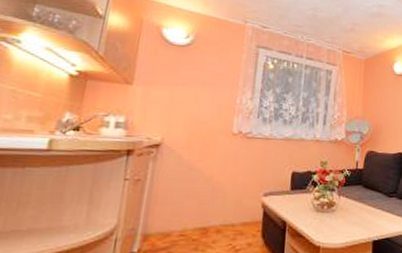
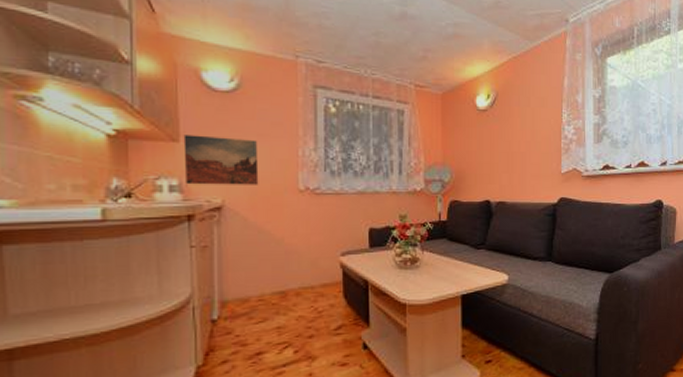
wall art: none [131,79,201,127] -> present [183,134,259,185]

